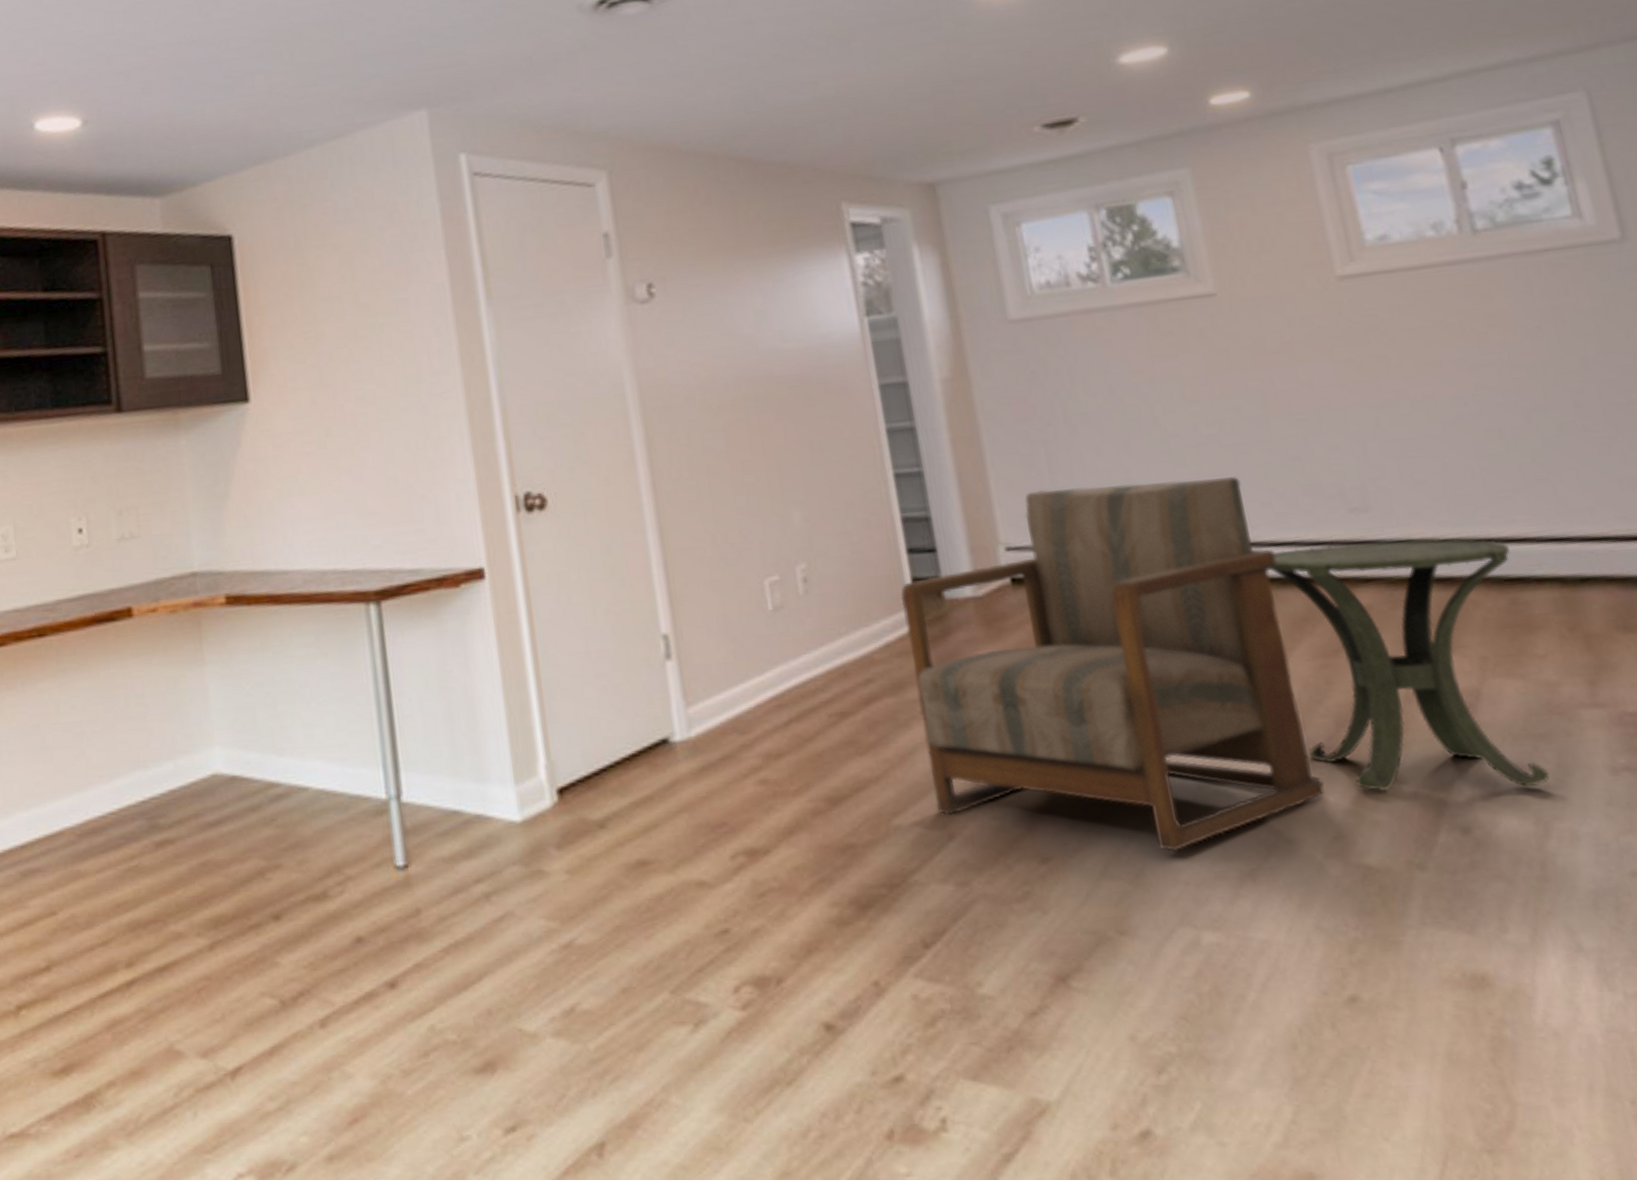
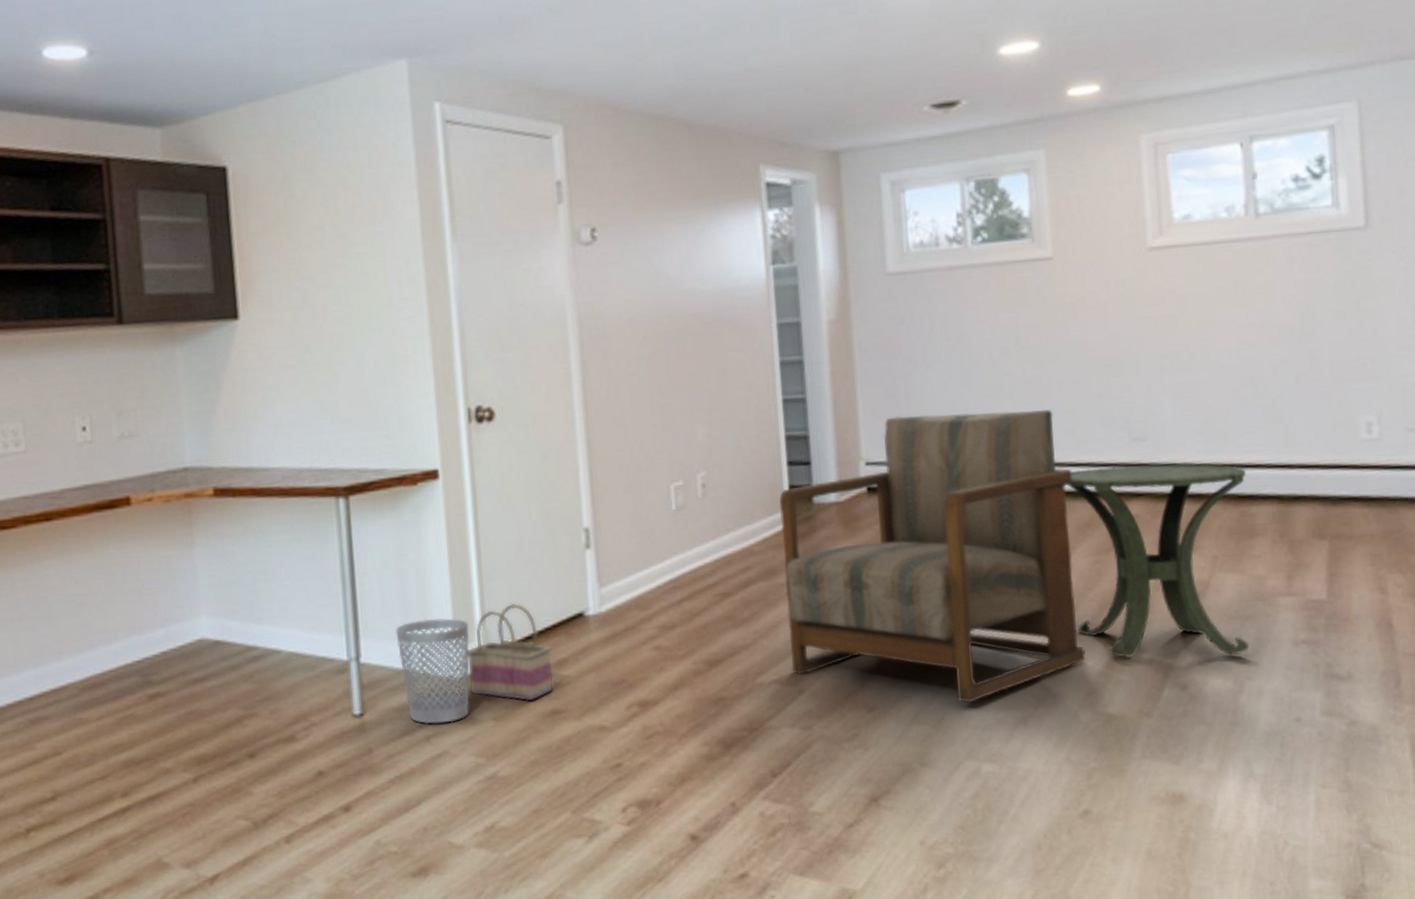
wastebasket: none [442,746,536,879] -> present [395,618,471,724]
basket: none [529,726,638,850] -> present [467,602,554,702]

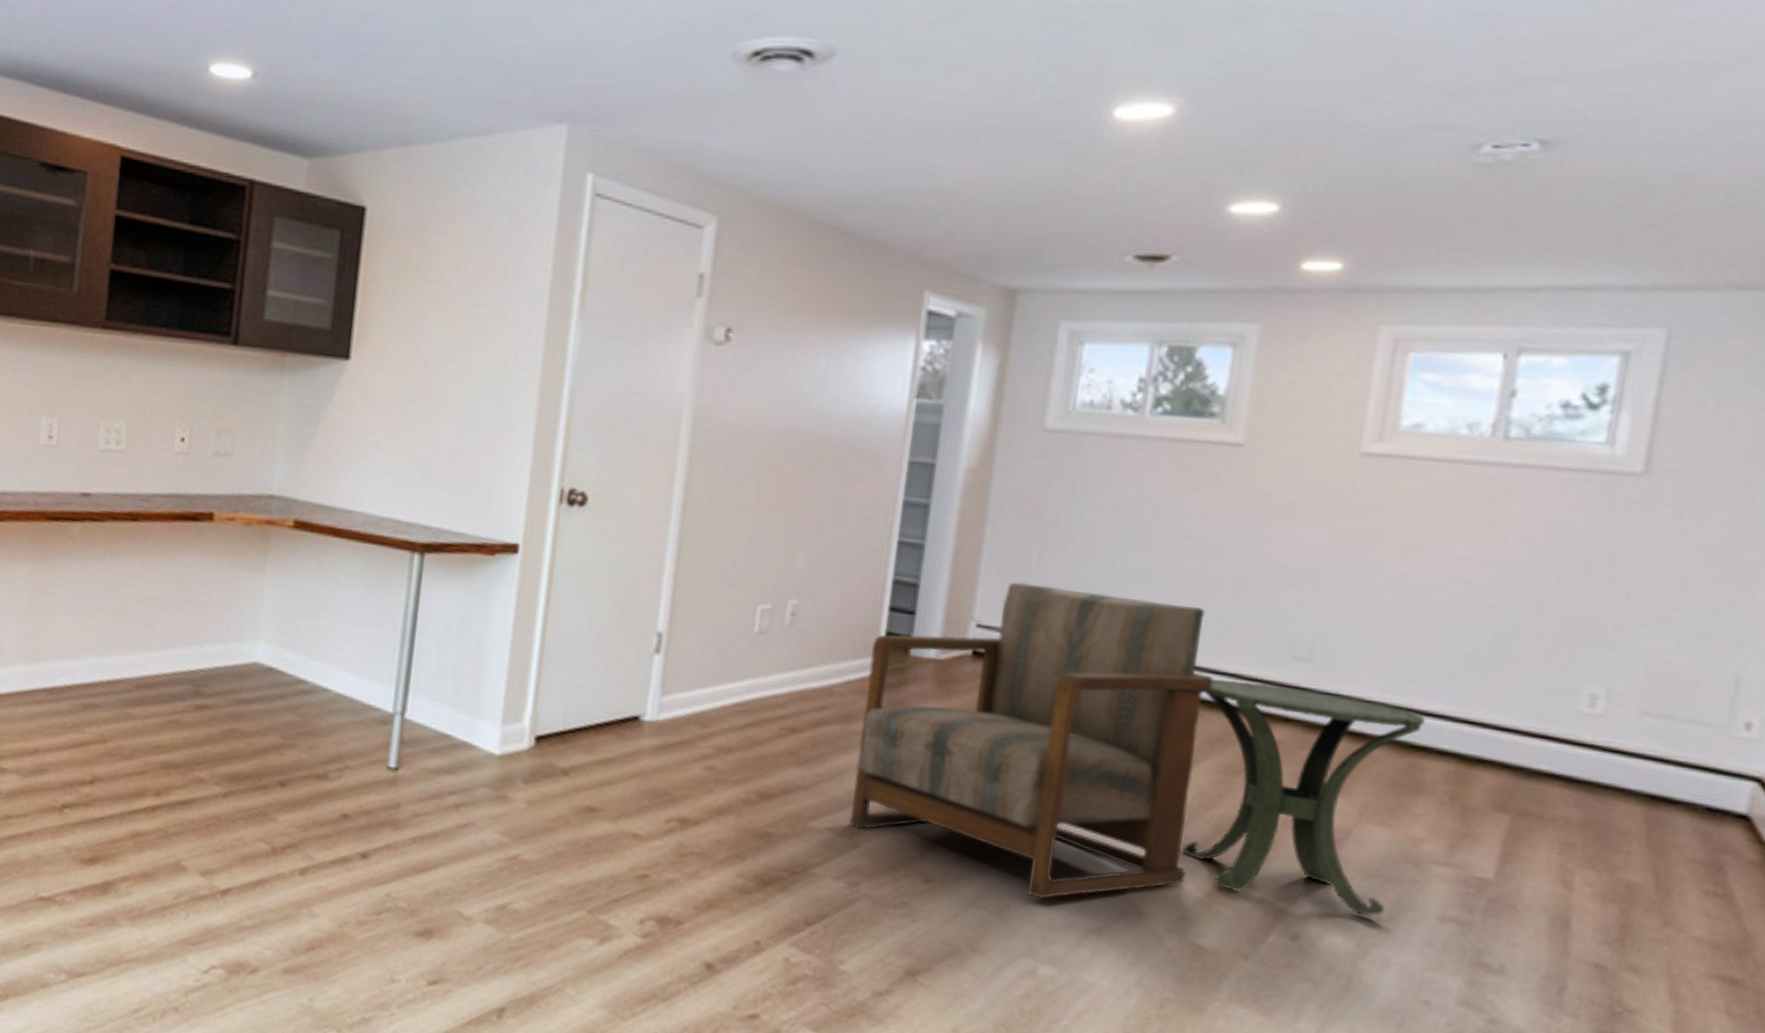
wastebasket: present [395,618,471,724] -> none [443,688,520,796]
basket: present [467,602,554,702] -> none [509,691,600,793]

